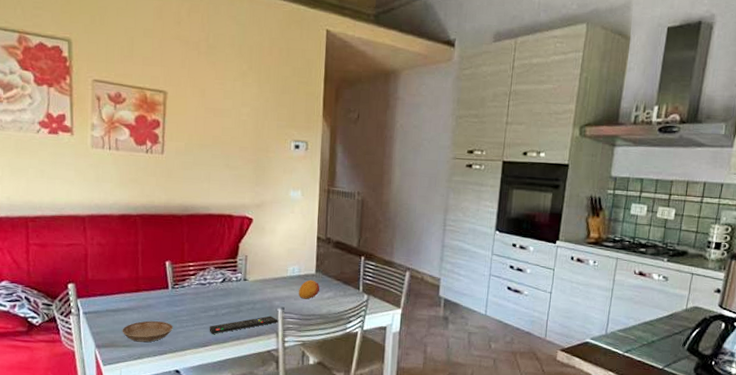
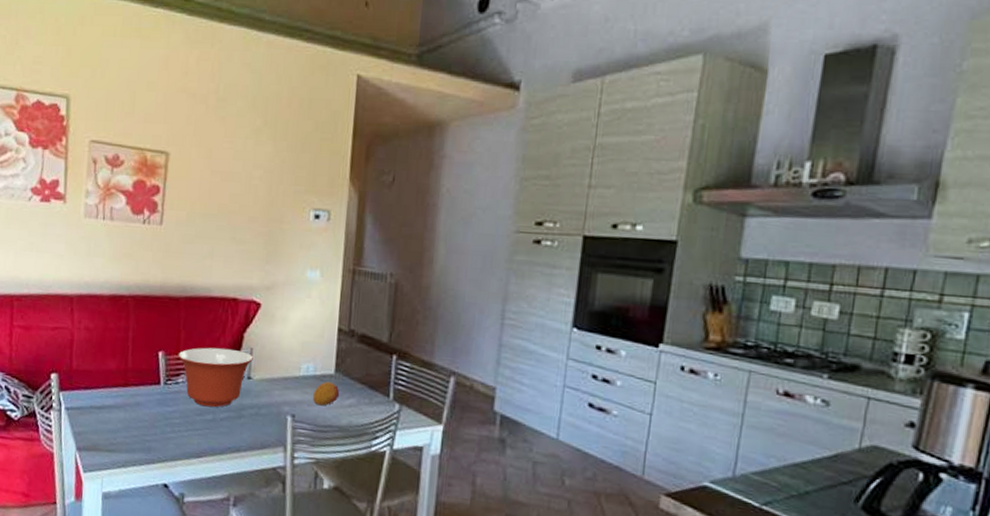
saucer: present [122,321,173,343] -> none [106,422,164,448]
mixing bowl: none [183,256,248,305] -> present [178,347,253,408]
remote control: present [209,315,278,334] -> none [204,424,287,443]

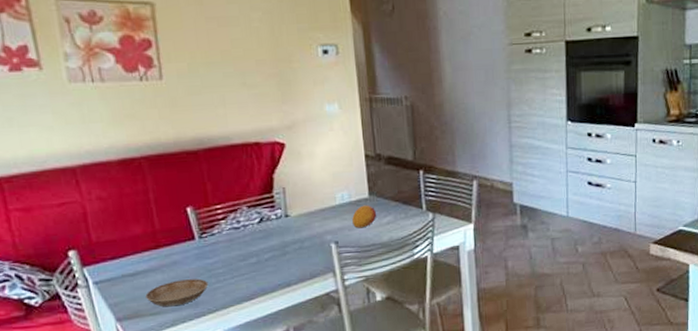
saucer: none [106,422,164,448] -> present [145,279,209,307]
mixing bowl: present [178,347,253,408] -> none [208,192,287,252]

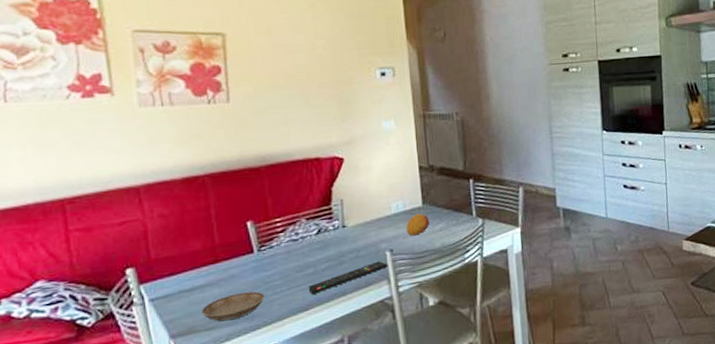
remote control: none [252,253,333,284] -> present [308,261,388,294]

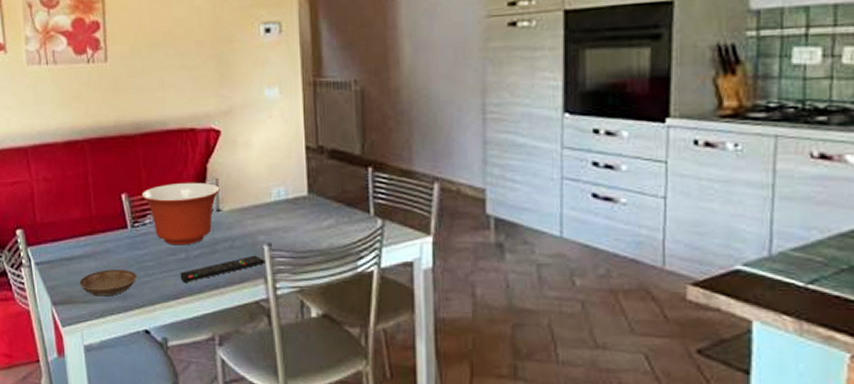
mixing bowl: none [268,204,345,263] -> present [141,182,220,246]
fruit: present [406,213,430,236] -> none [288,204,316,231]

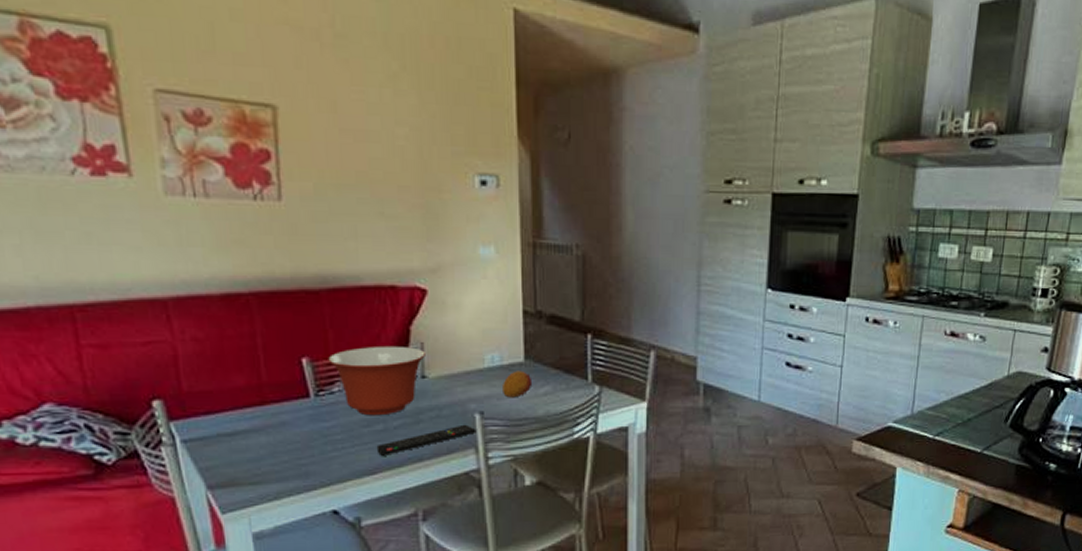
saucer: present [79,269,138,297] -> none [245,445,323,476]
fruit: none [288,204,316,231] -> present [503,370,533,398]

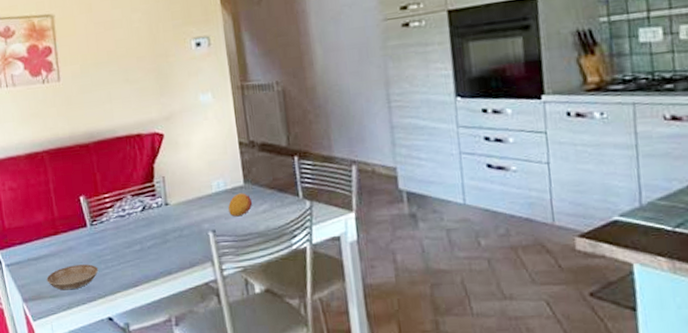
saucer: none [245,445,323,476] -> present [46,264,99,291]
mixing bowl: present [328,345,426,416] -> none [97,181,167,239]
remote control: present [376,424,477,456] -> none [136,241,211,271]

